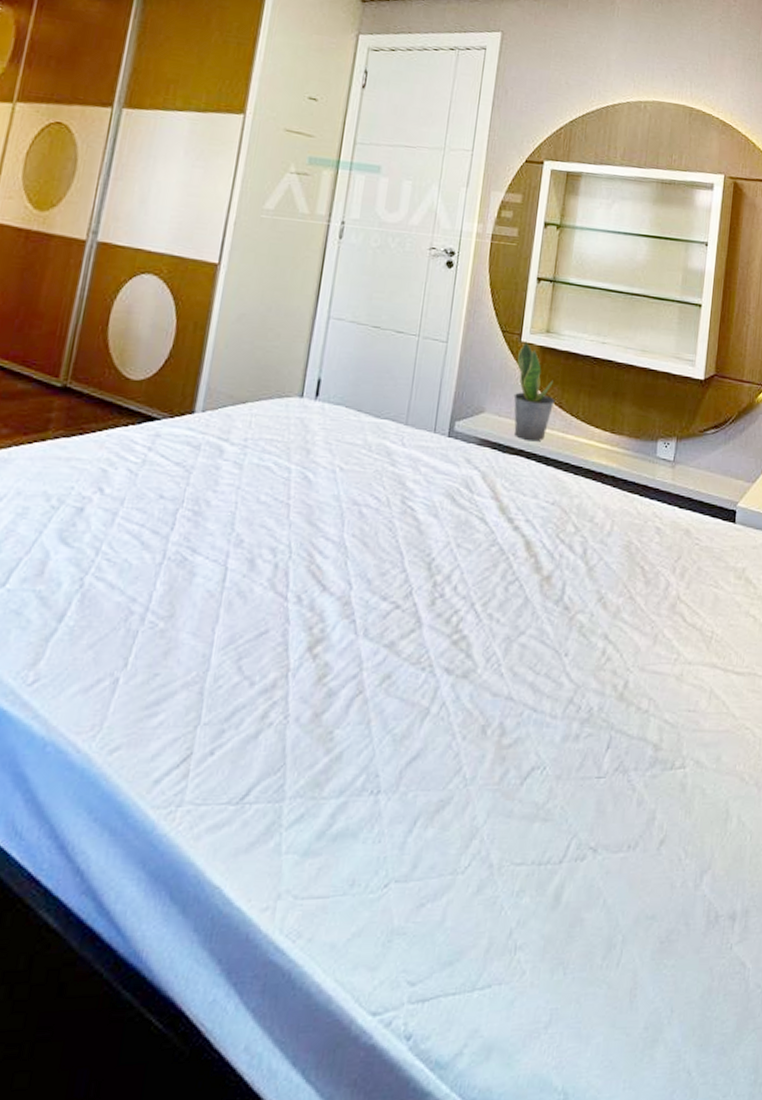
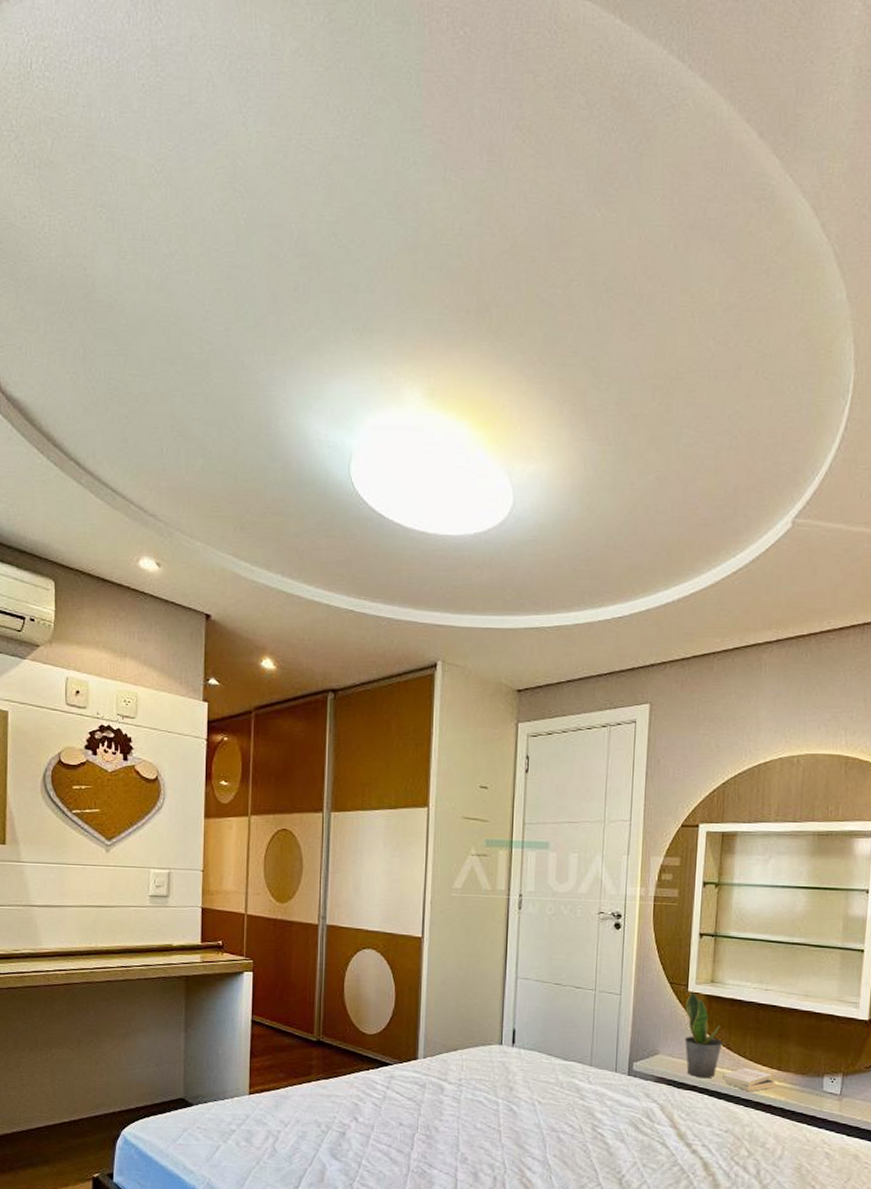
books: none [552,430,609,458] -> present [722,1068,777,1092]

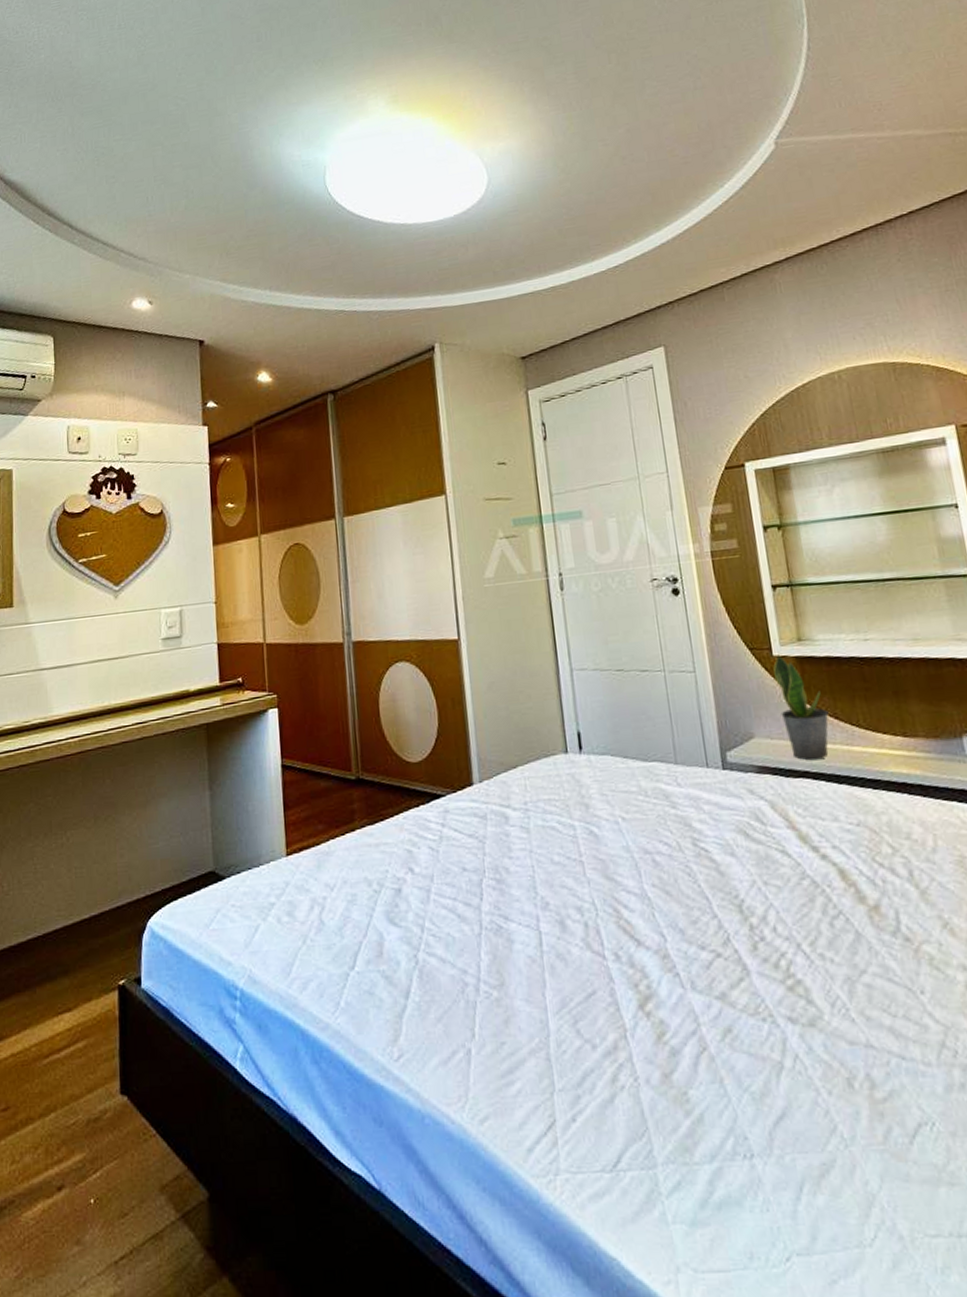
books: present [722,1068,777,1092] -> none [837,739,907,770]

